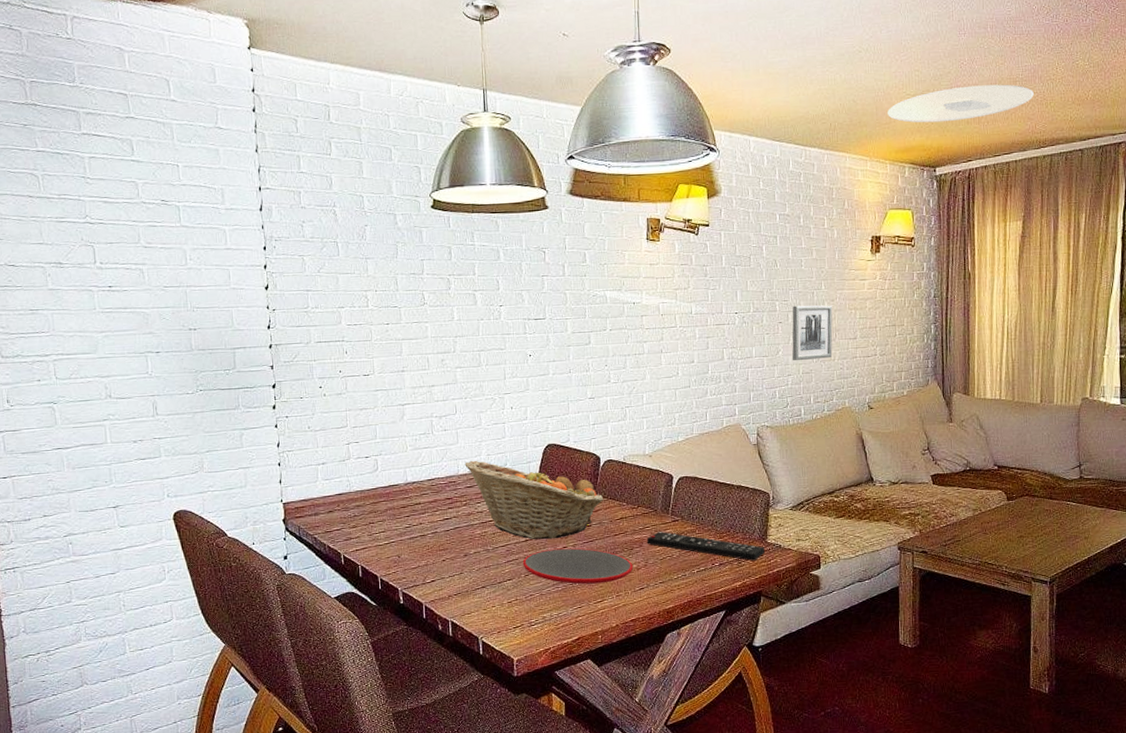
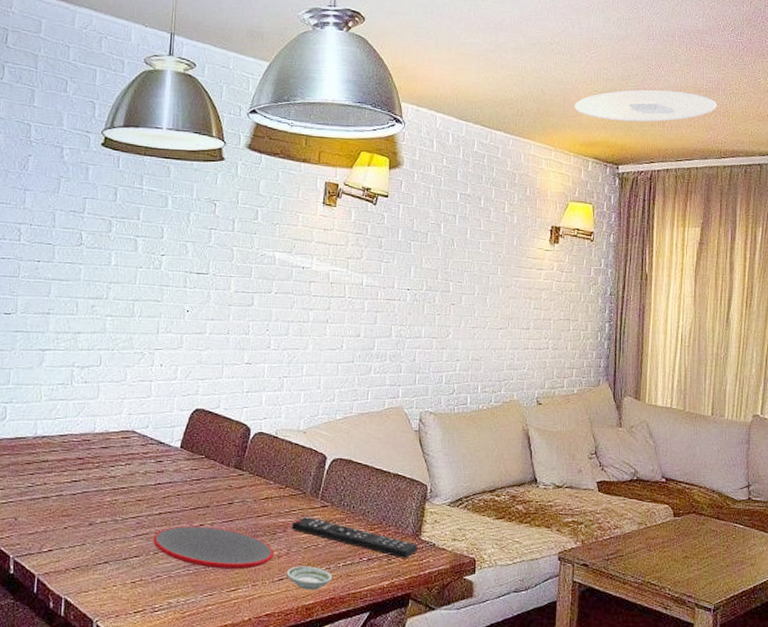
fruit basket: present [464,460,604,540] -> none [102,418,250,515]
saucer: none [646,575,689,596] -> present [286,566,333,590]
wall art: present [792,305,833,361] -> none [463,288,507,347]

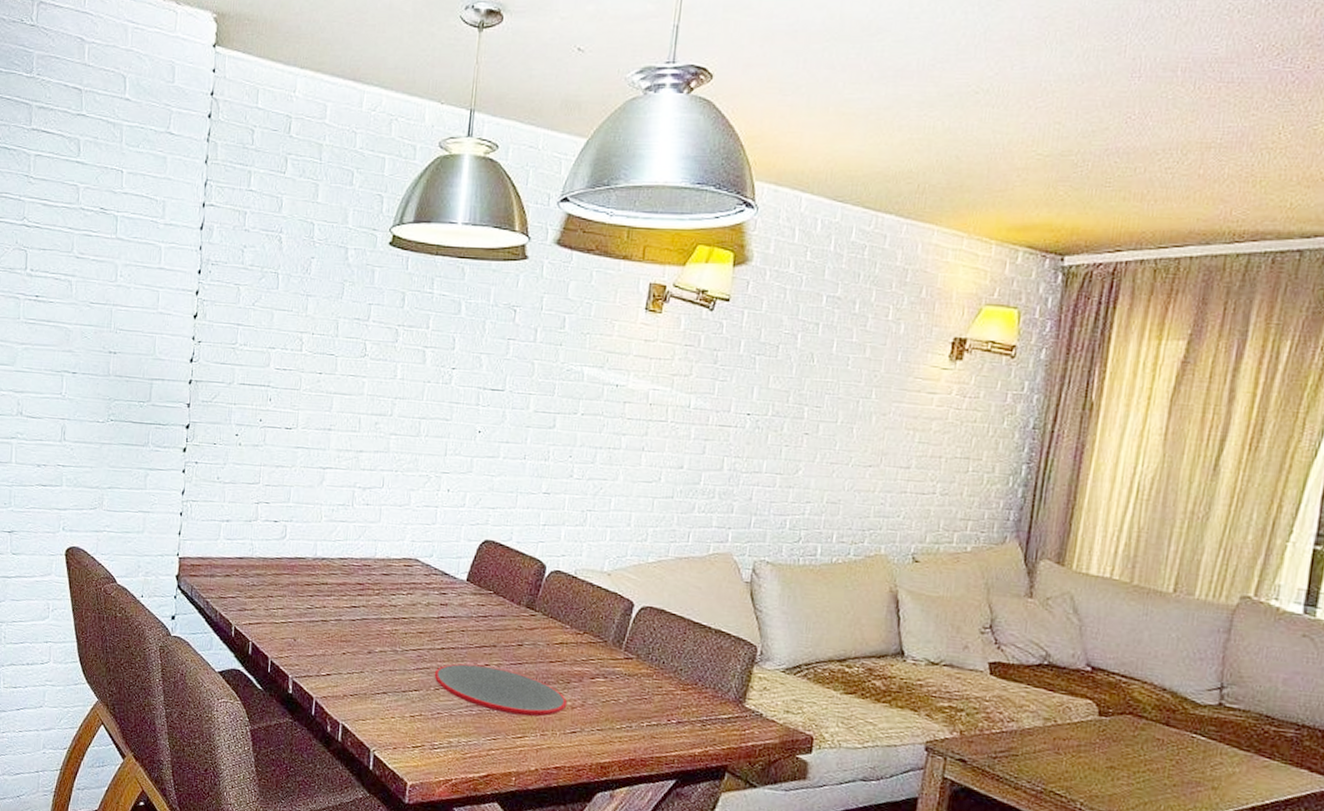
saucer: present [286,566,333,590] -> none [580,720,634,748]
remote control: present [291,517,417,558] -> none [588,668,740,726]
ceiling light: present [575,89,717,122] -> none [1004,149,1236,196]

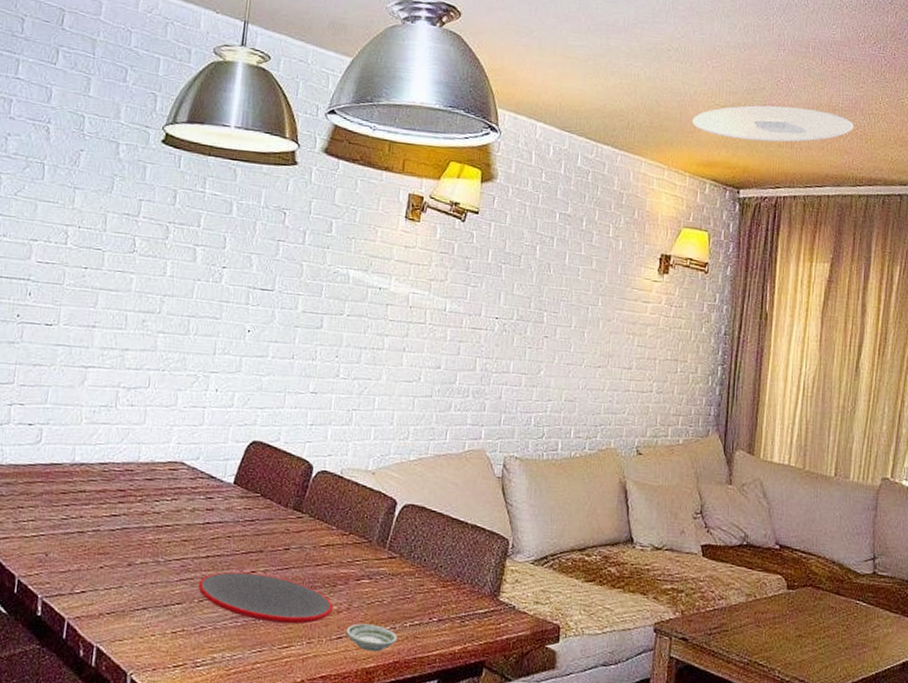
saucer: none [580,720,634,748] -> present [346,623,398,652]
ceiling light: none [1004,149,1236,196] -> present [692,105,853,142]

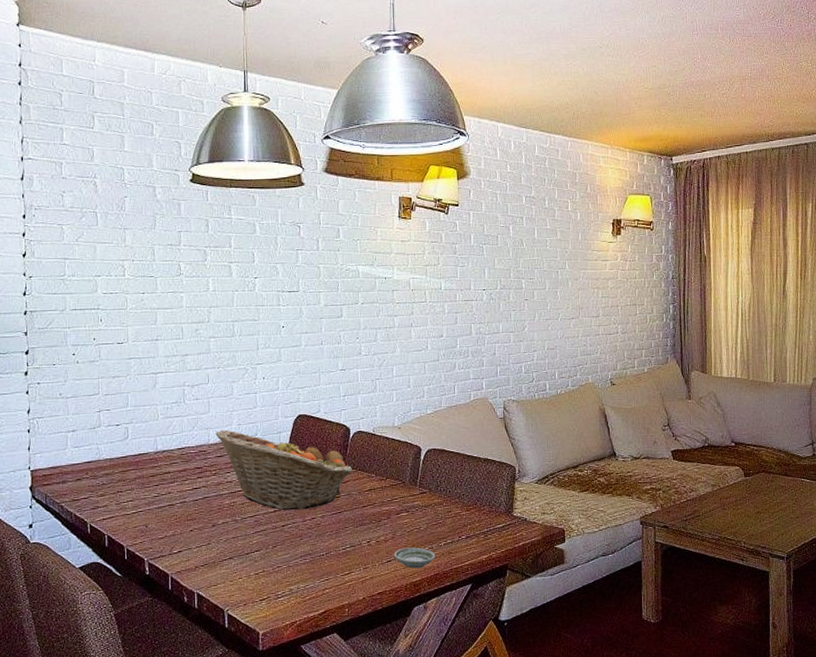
fruit basket: none [148,447,310,560] -> present [215,430,353,511]
plate: present [198,571,334,625] -> none [270,519,381,557]
ceiling light: present [692,105,853,142] -> none [627,81,762,115]

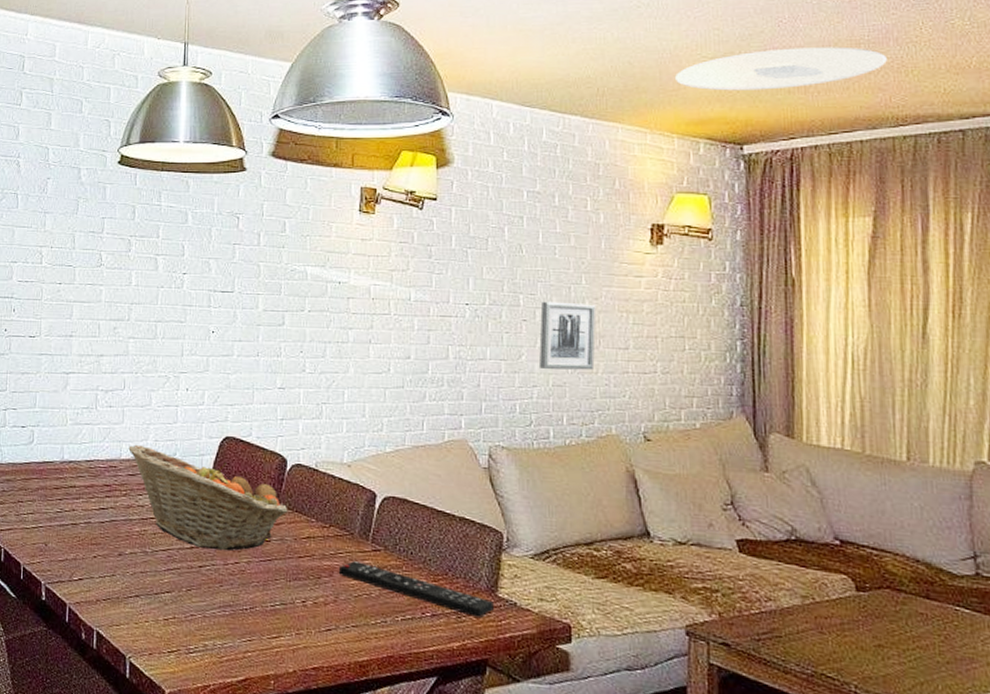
remote control: none [394,504,511,534] -> present [338,561,494,618]
saucer: present [394,547,436,569] -> none [335,616,390,646]
wall art: none [537,283,577,338] -> present [539,301,596,370]
ceiling light: none [627,81,762,115] -> present [675,47,887,91]

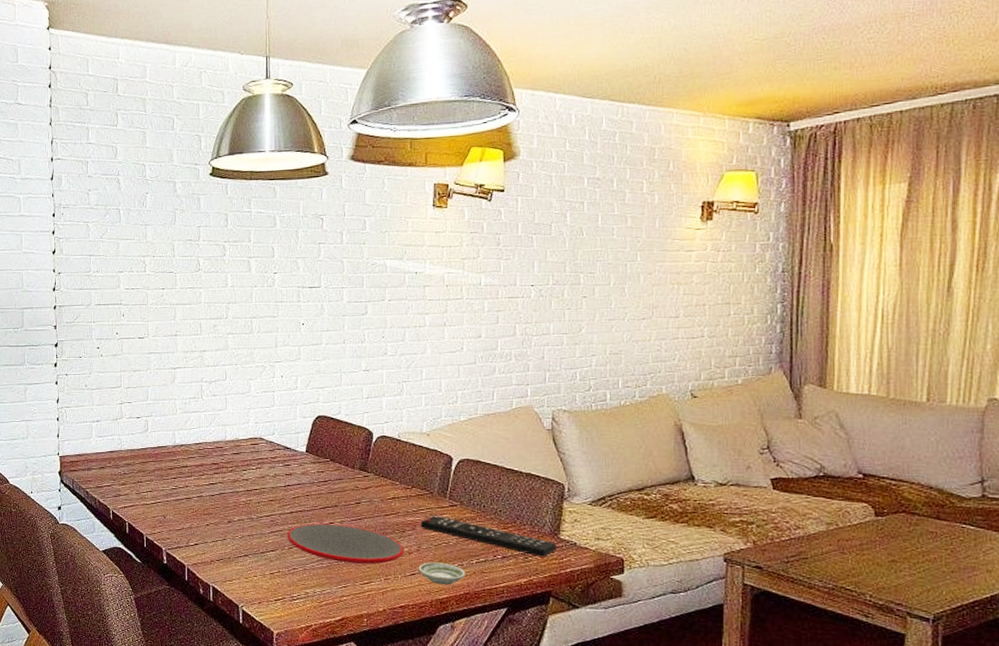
fruit basket: present [128,444,288,551] -> none [232,427,375,514]
plate: none [185,562,320,615] -> present [287,523,405,564]
saucer: none [335,616,390,646] -> present [418,562,466,585]
wall art: present [539,301,596,370] -> none [598,278,650,340]
ceiling light: present [675,47,887,91] -> none [728,21,930,71]

